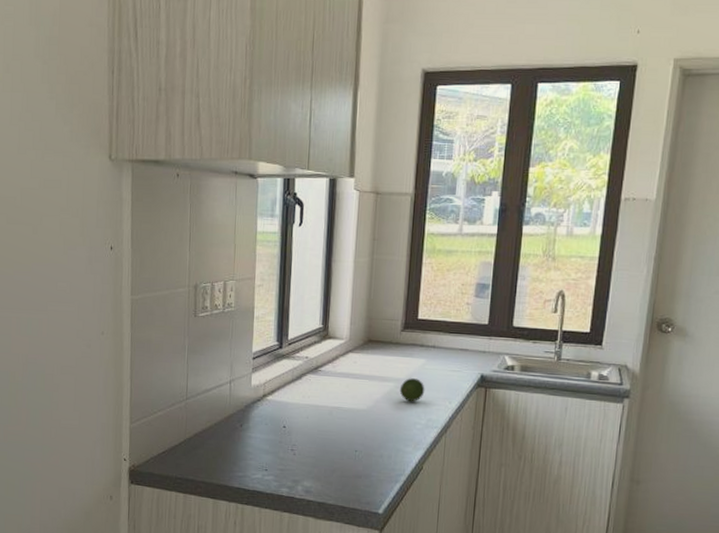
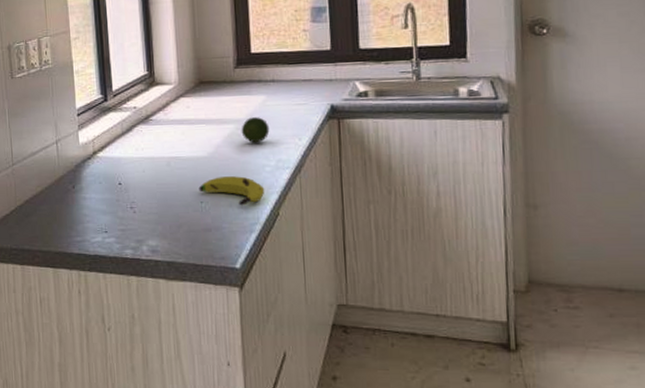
banana: none [355,429,414,458] -> present [198,176,265,206]

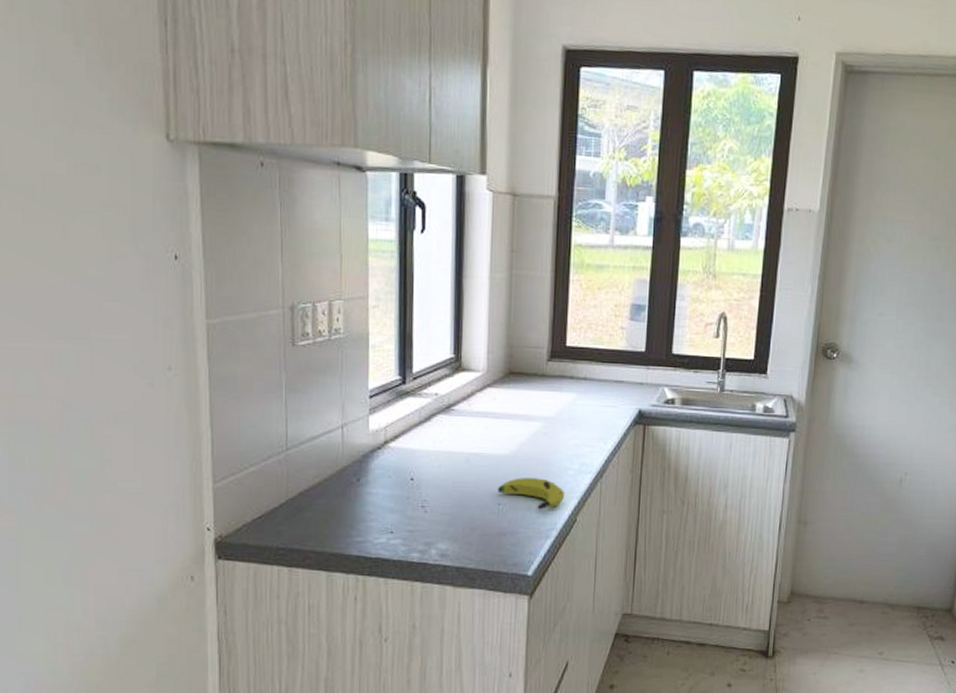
fruit: present [241,117,270,143] -> none [547,416,577,444]

